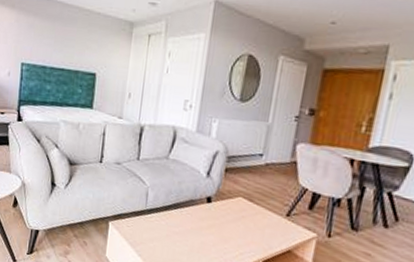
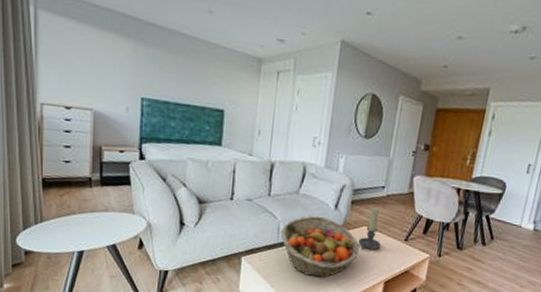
fruit basket: none [149,183,234,251] -> present [280,216,359,278]
candle holder: none [233,176,259,224] -> present [358,207,382,249]

